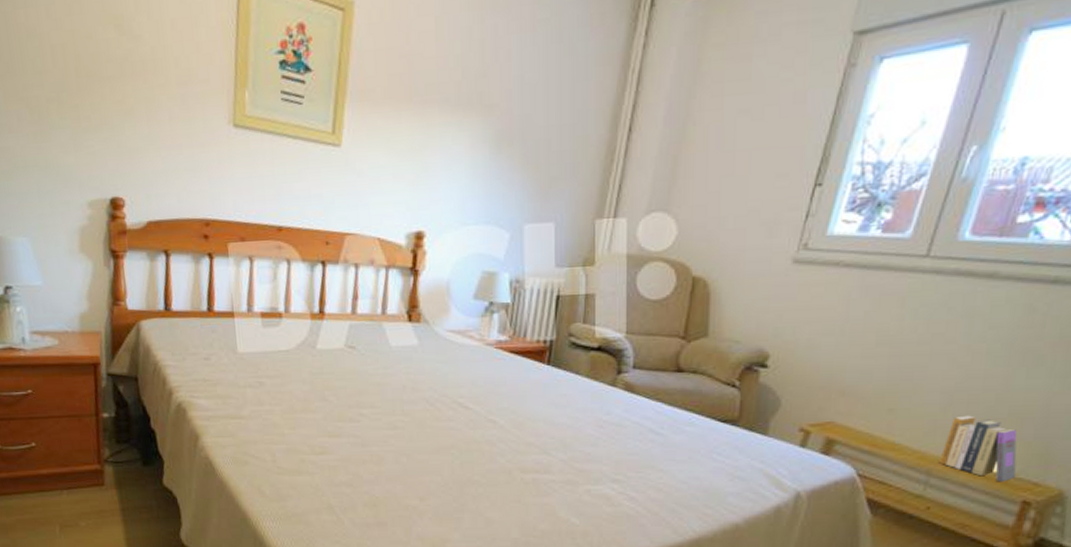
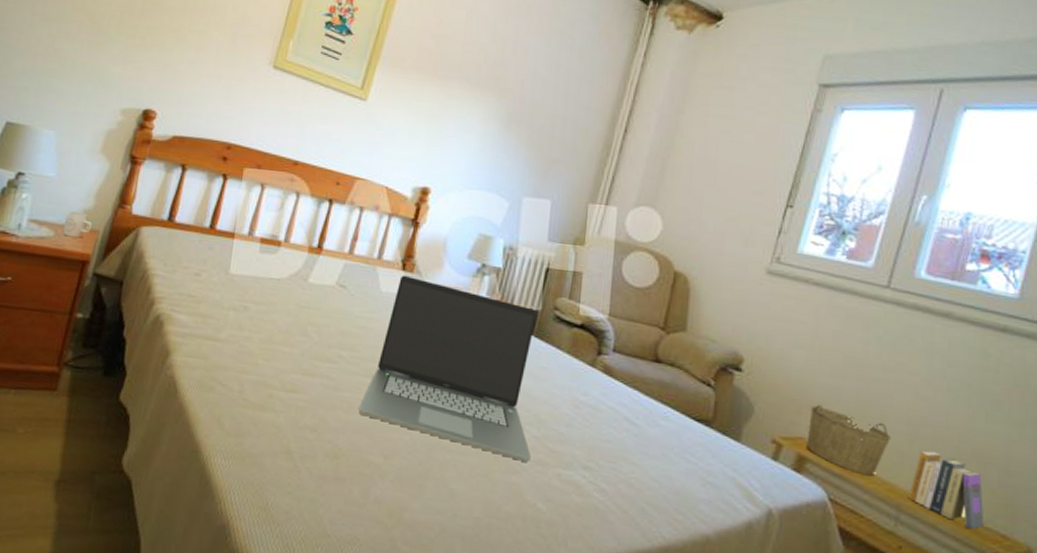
mug: none [64,316,94,343] -> present [63,211,93,238]
laptop: none [388,326,560,484] -> present [358,275,538,462]
basket: none [835,388,923,448] -> present [806,405,891,477]

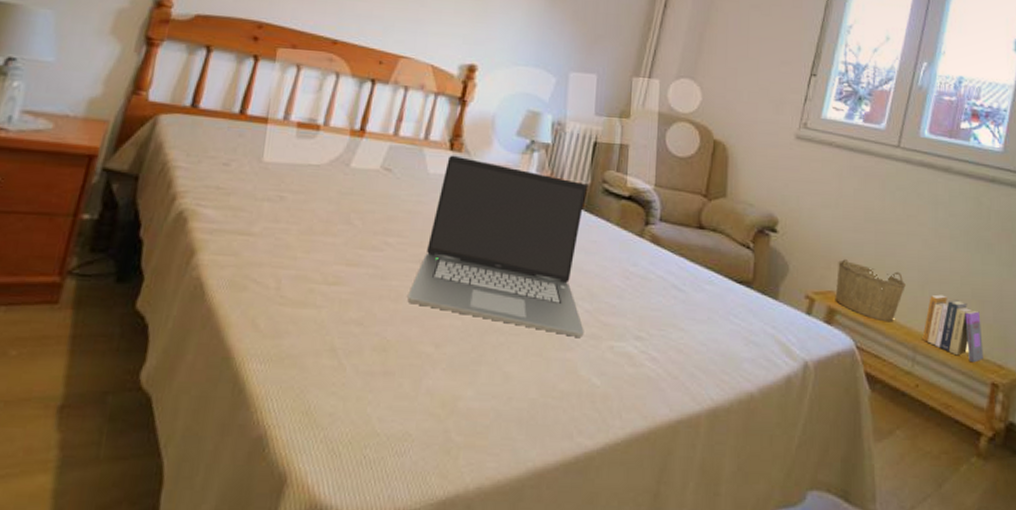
mug: present [63,211,93,238] -> none [64,100,102,130]

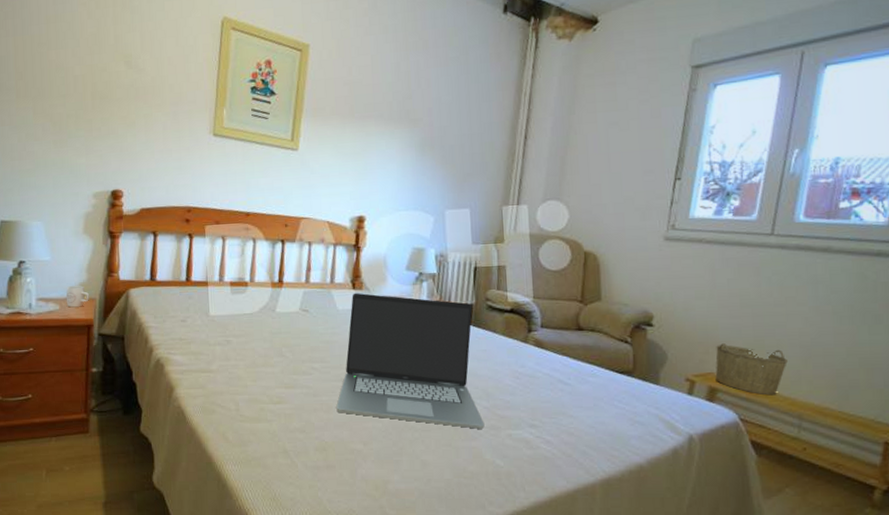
mug: none [64,100,102,130] -> present [66,286,90,308]
books: present [922,294,983,363] -> none [807,366,874,425]

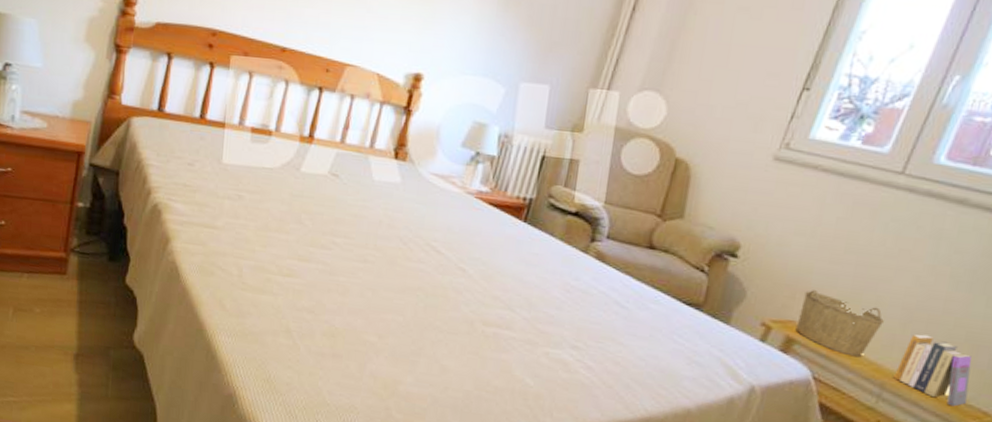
mug: present [66,286,90,308] -> none [55,102,85,129]
laptop: present [336,293,485,429] -> none [353,163,532,342]
books: none [807,366,874,425] -> present [893,334,972,407]

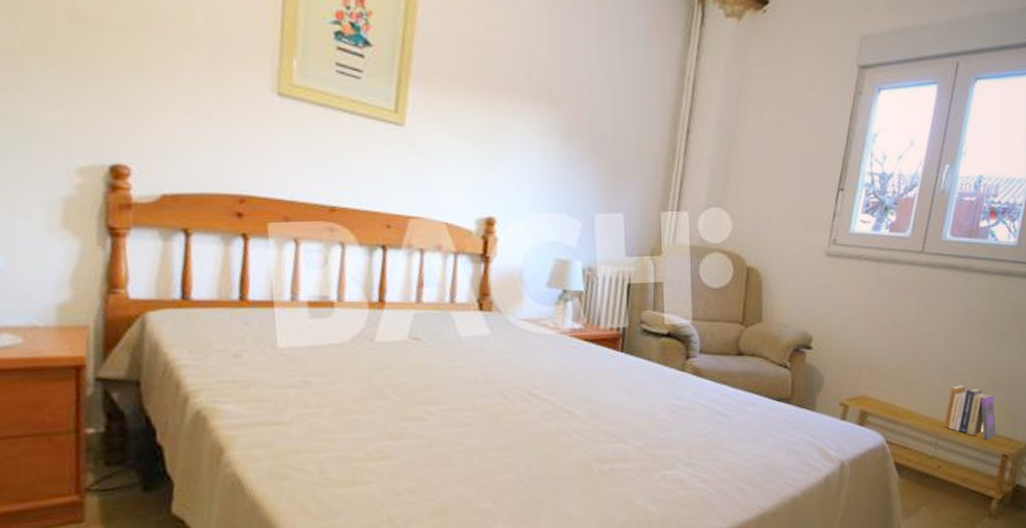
basket: present [795,290,884,358] -> none [866,365,929,417]

